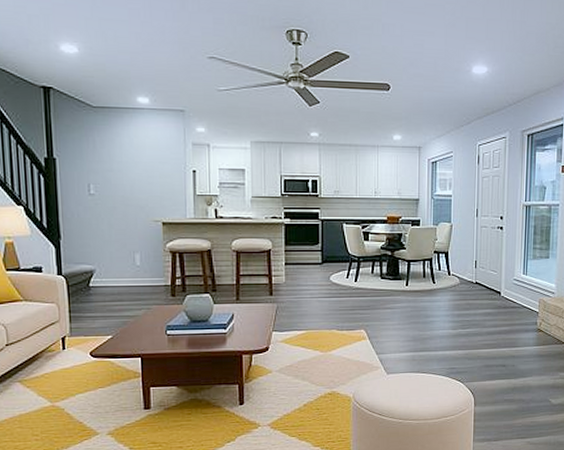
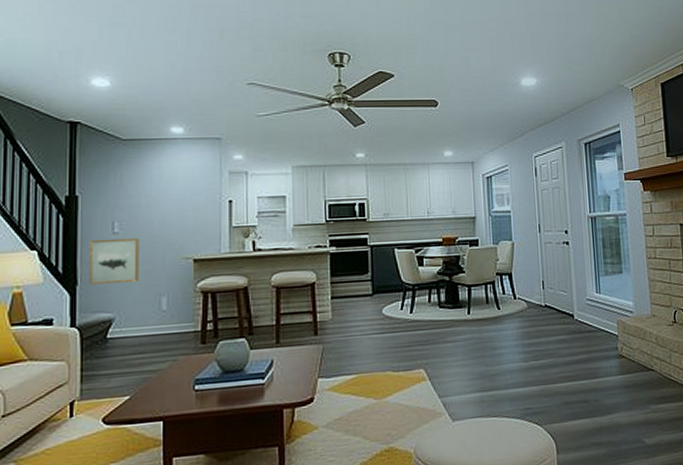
wall art: none [68,199,114,239] -> present [89,237,140,284]

